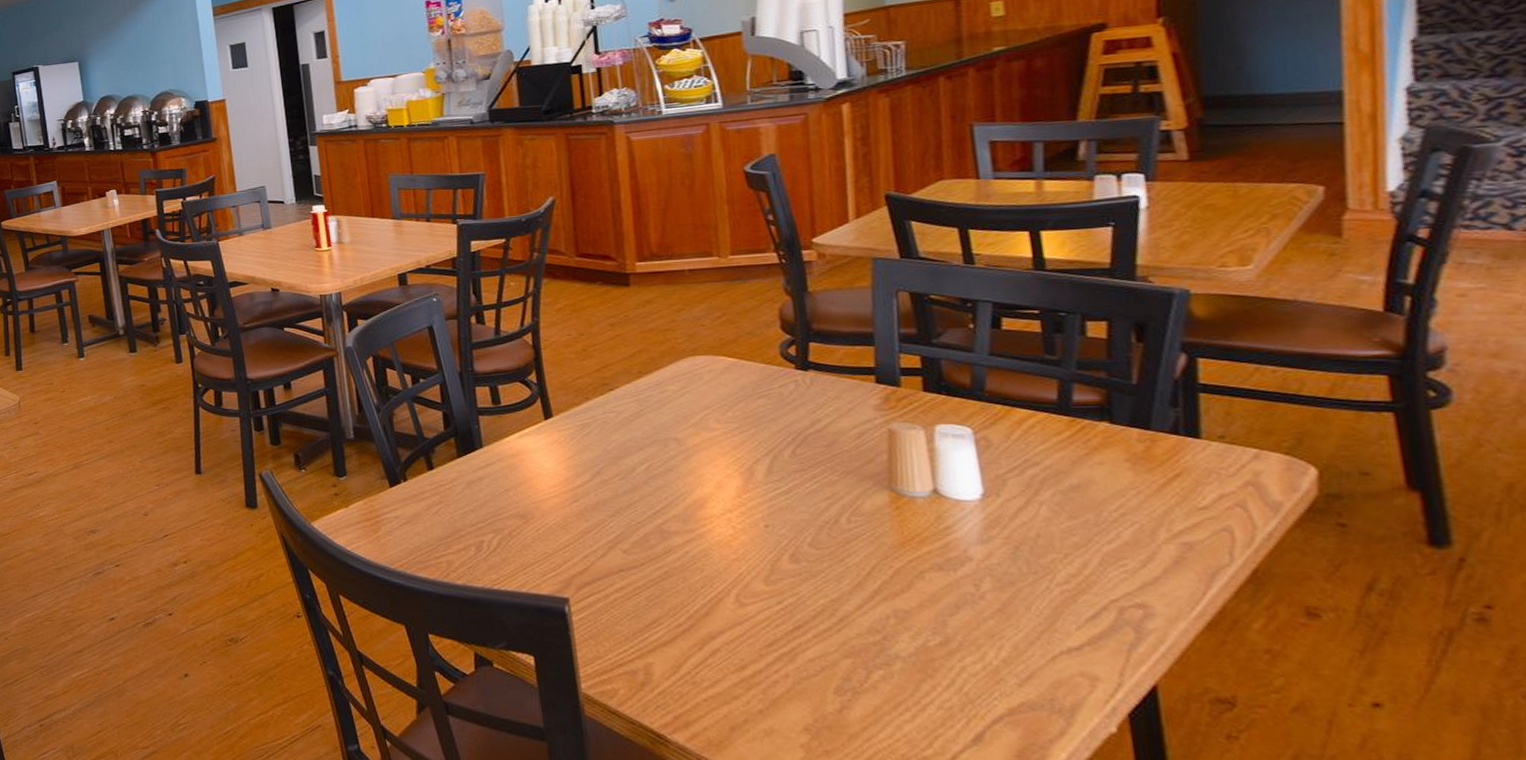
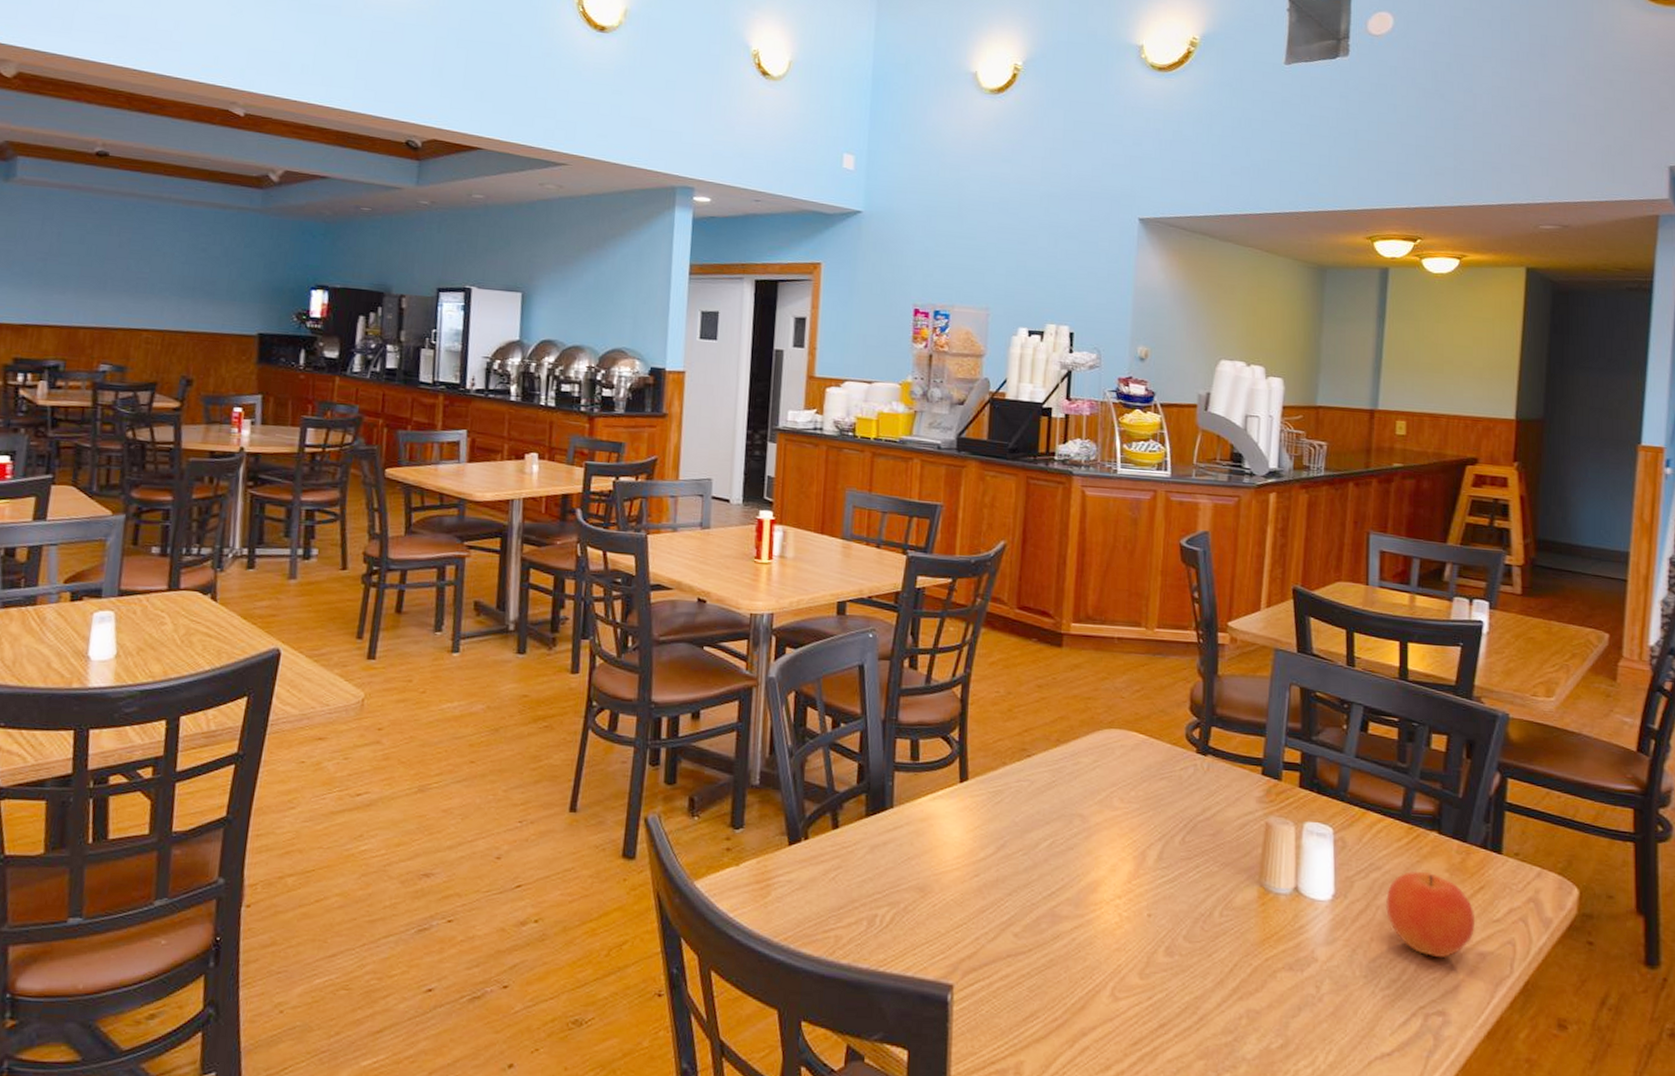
fruit: none [1050,463,1175,550] -> present [1385,870,1476,959]

